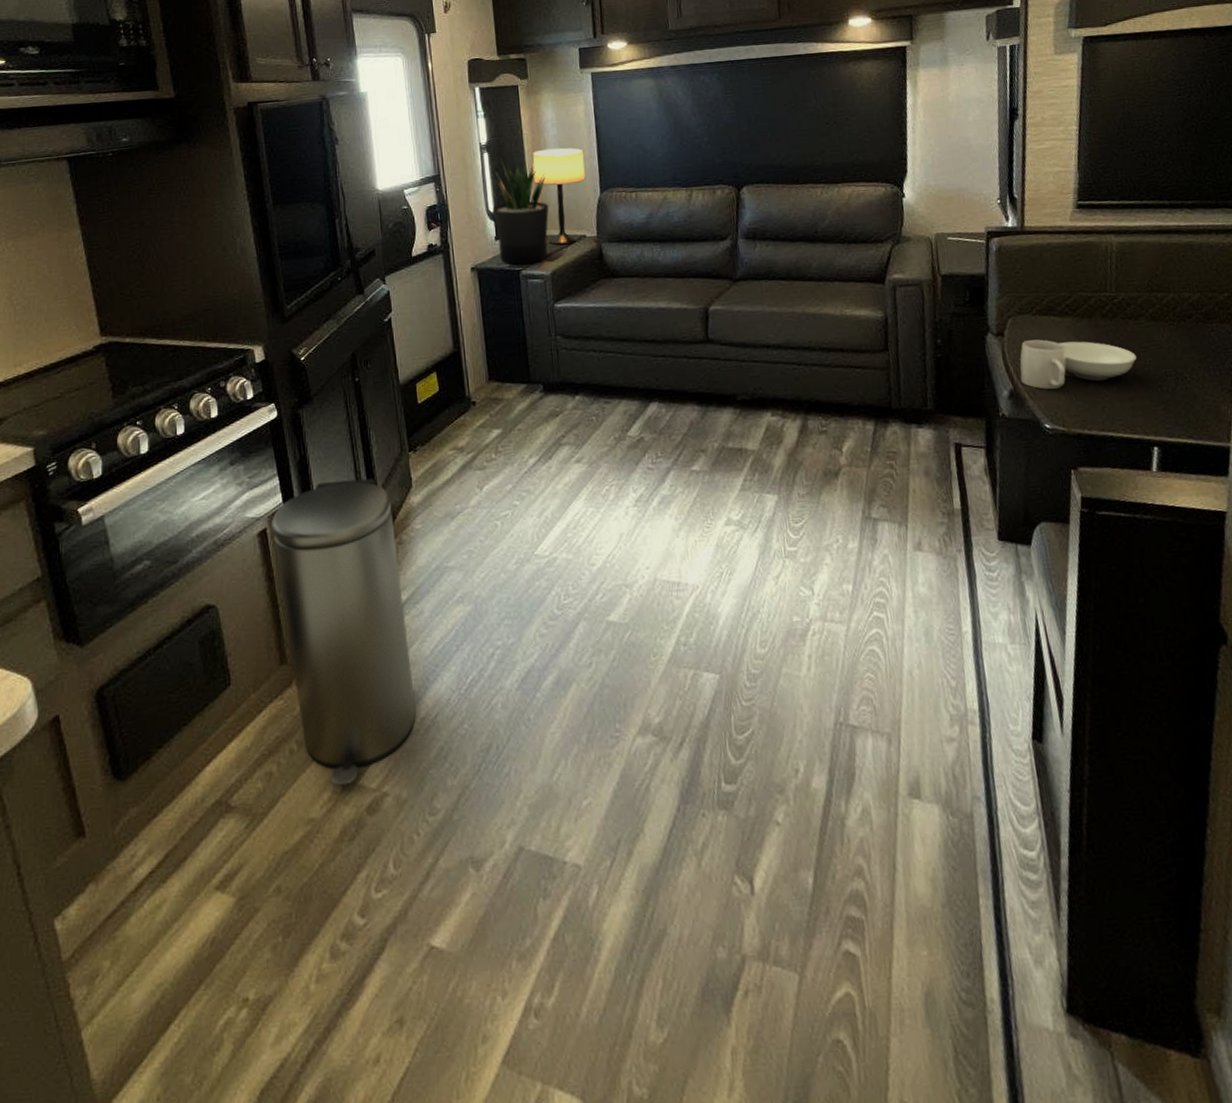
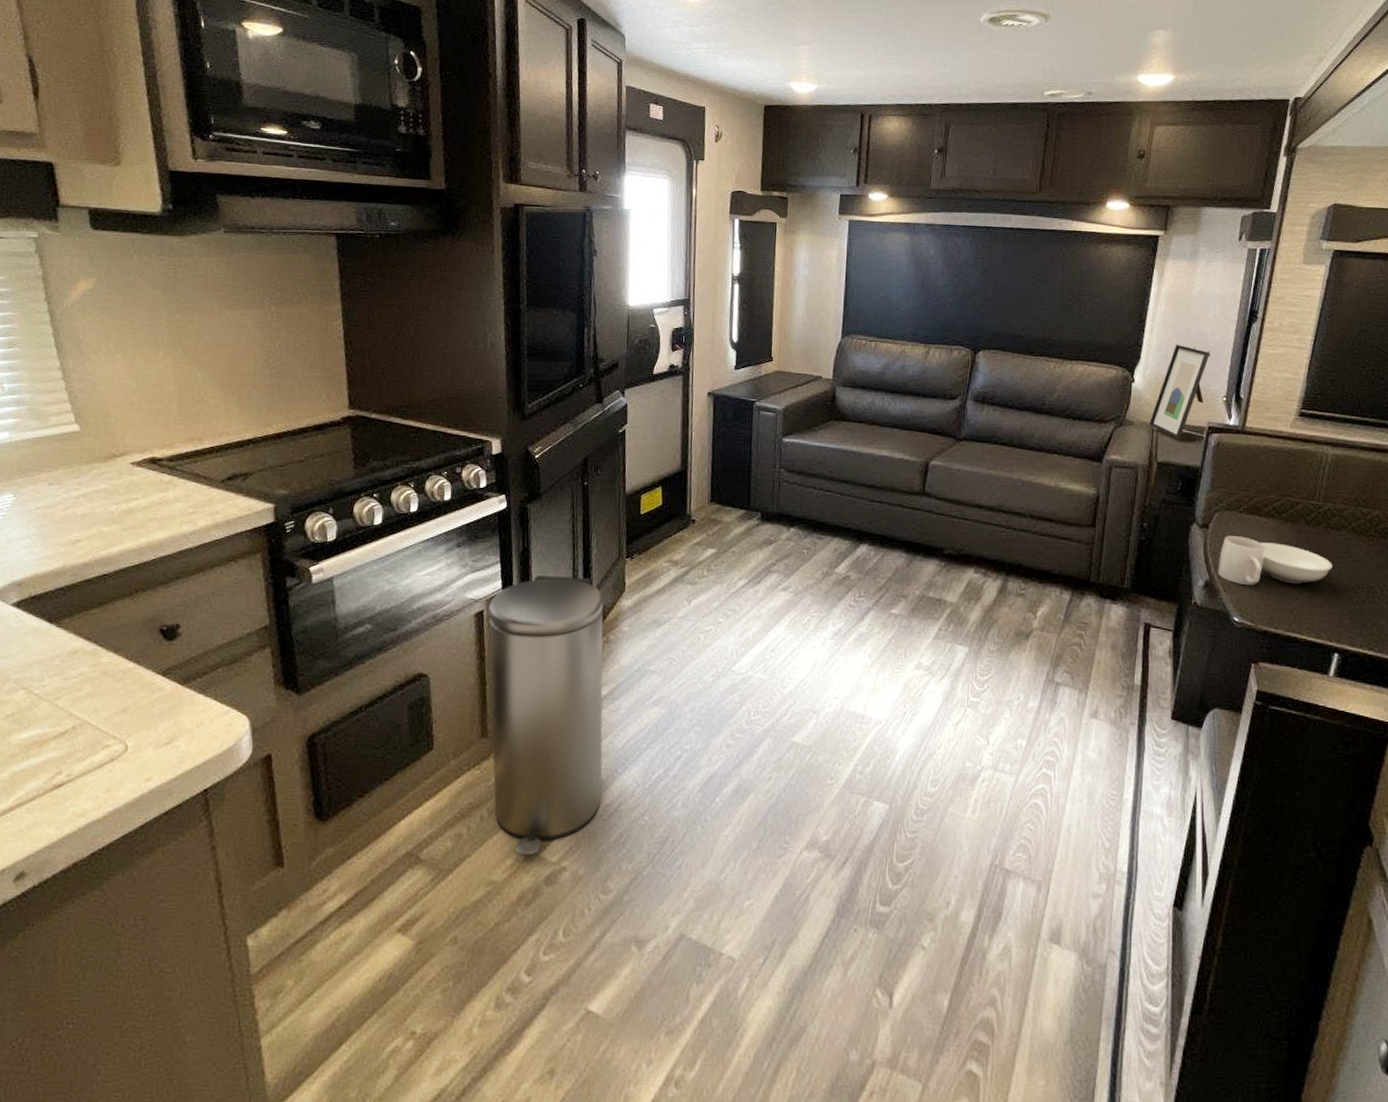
planter: present [492,158,549,265] -> none [736,291,792,397]
table lamp: present [532,147,586,246] -> none [778,288,830,383]
picture frame: none [926,153,978,249] -> present [1149,345,1211,439]

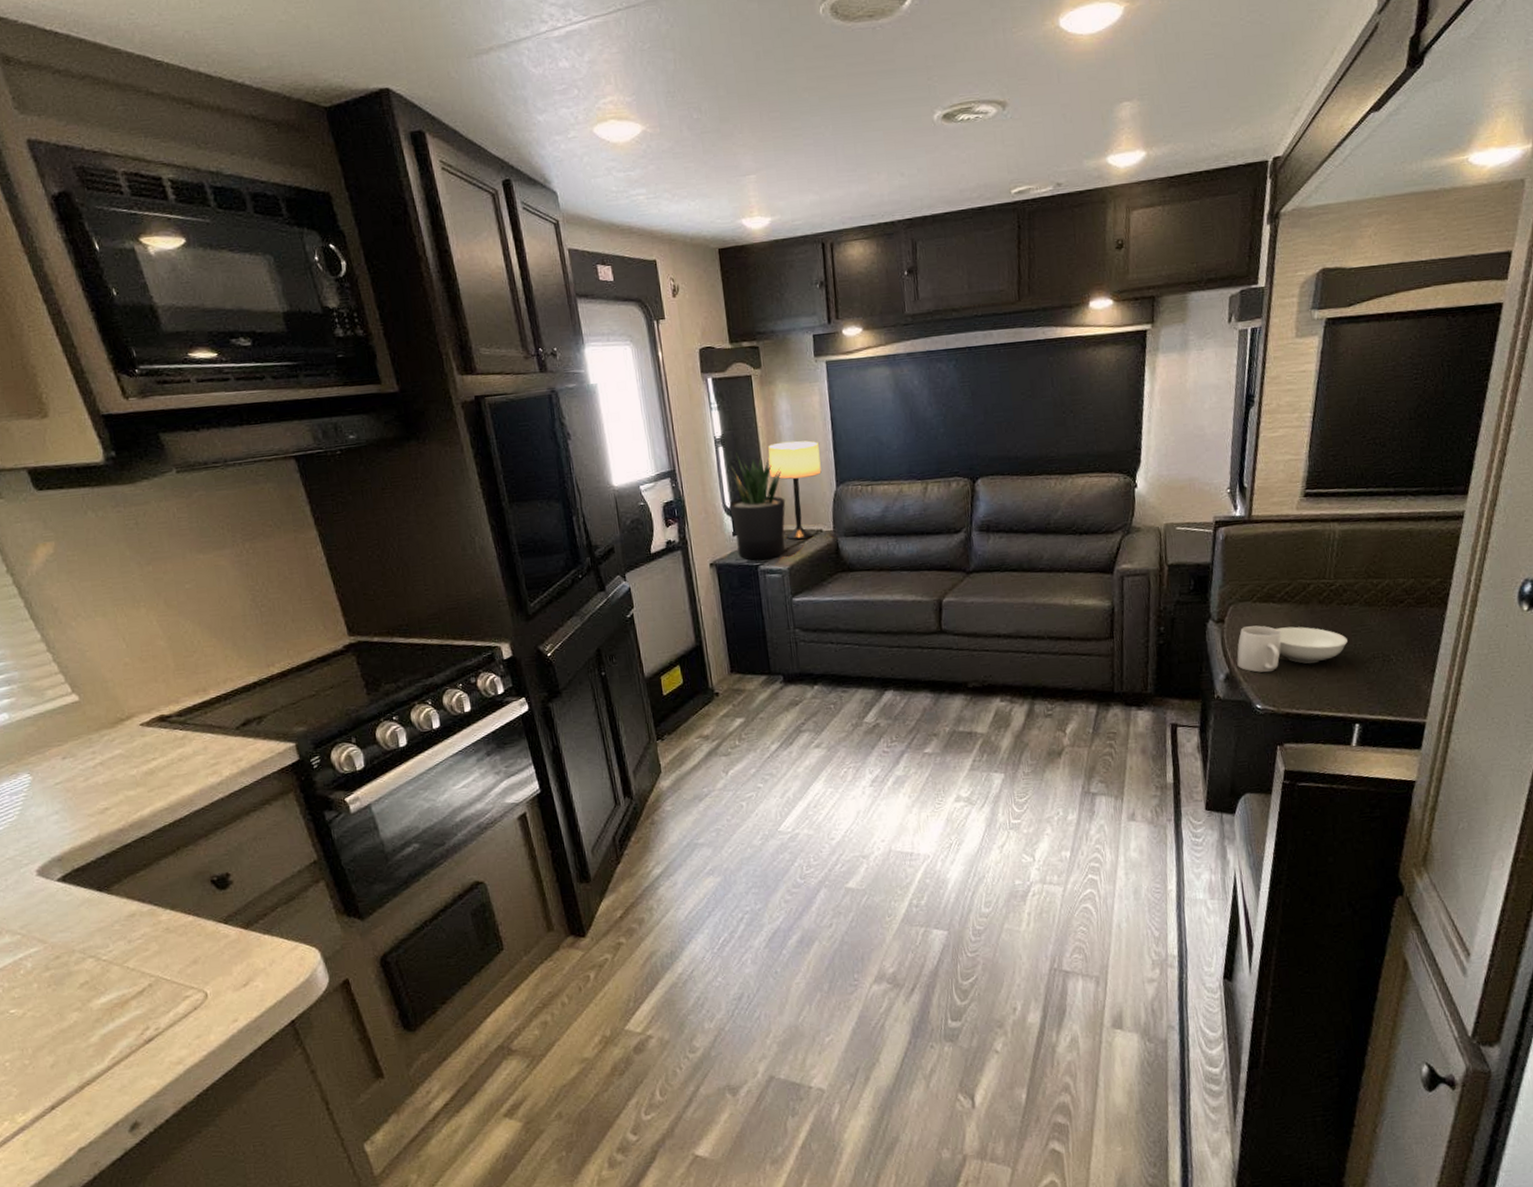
pedal bin: present [488,575,603,856] -> none [529,765,674,1032]
planter: none [736,291,792,397] -> present [729,452,786,561]
table lamp: none [778,288,830,383] -> present [768,440,822,541]
picture frame: present [1149,345,1211,439] -> none [1155,441,1211,539]

